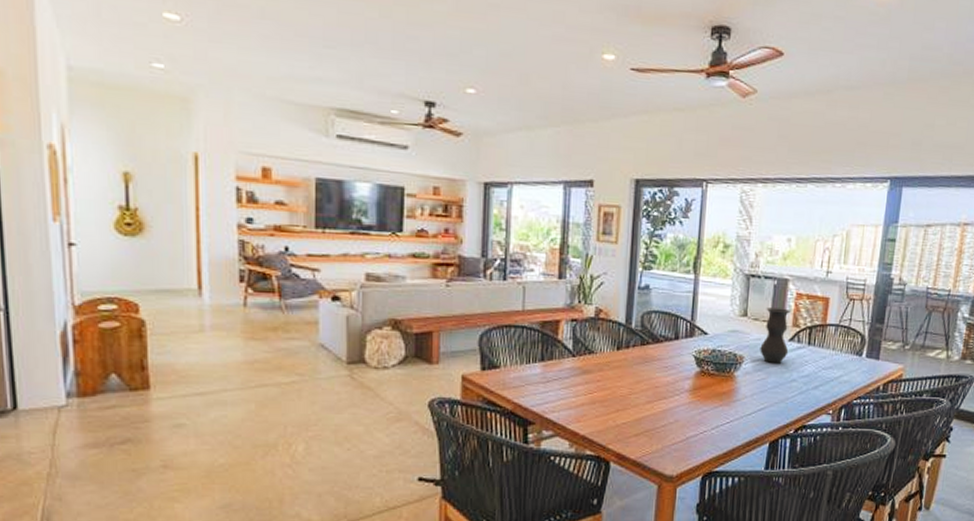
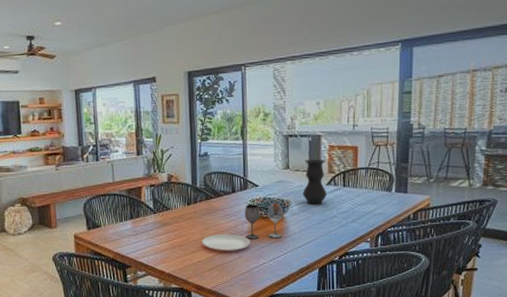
plate: none [630,390,691,414] -> present [201,234,251,252]
wineglass: none [686,356,735,401] -> present [244,203,283,239]

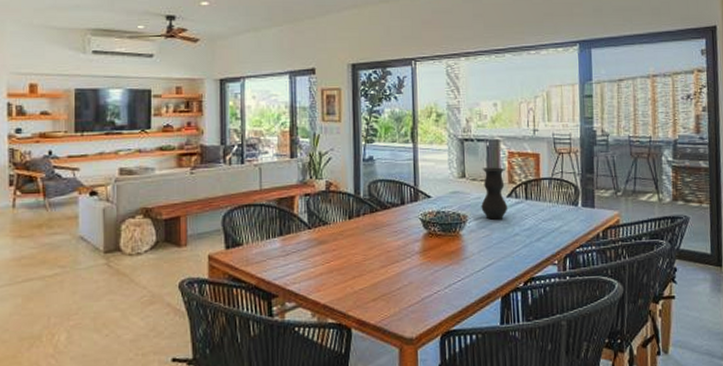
plate: present [201,234,251,252] -> none [365,254,423,277]
wineglass: present [244,203,283,239] -> none [415,217,460,261]

